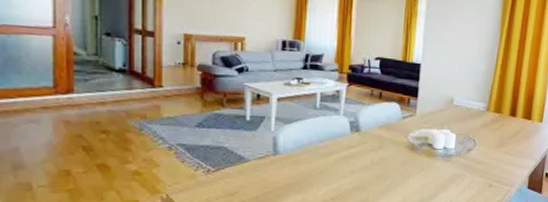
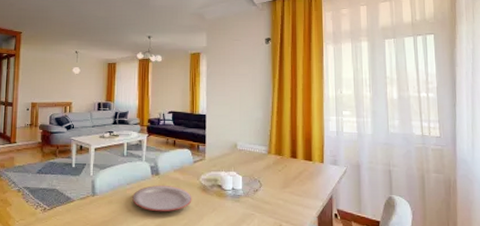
plate: none [325,143,398,173] -> present [132,185,192,212]

